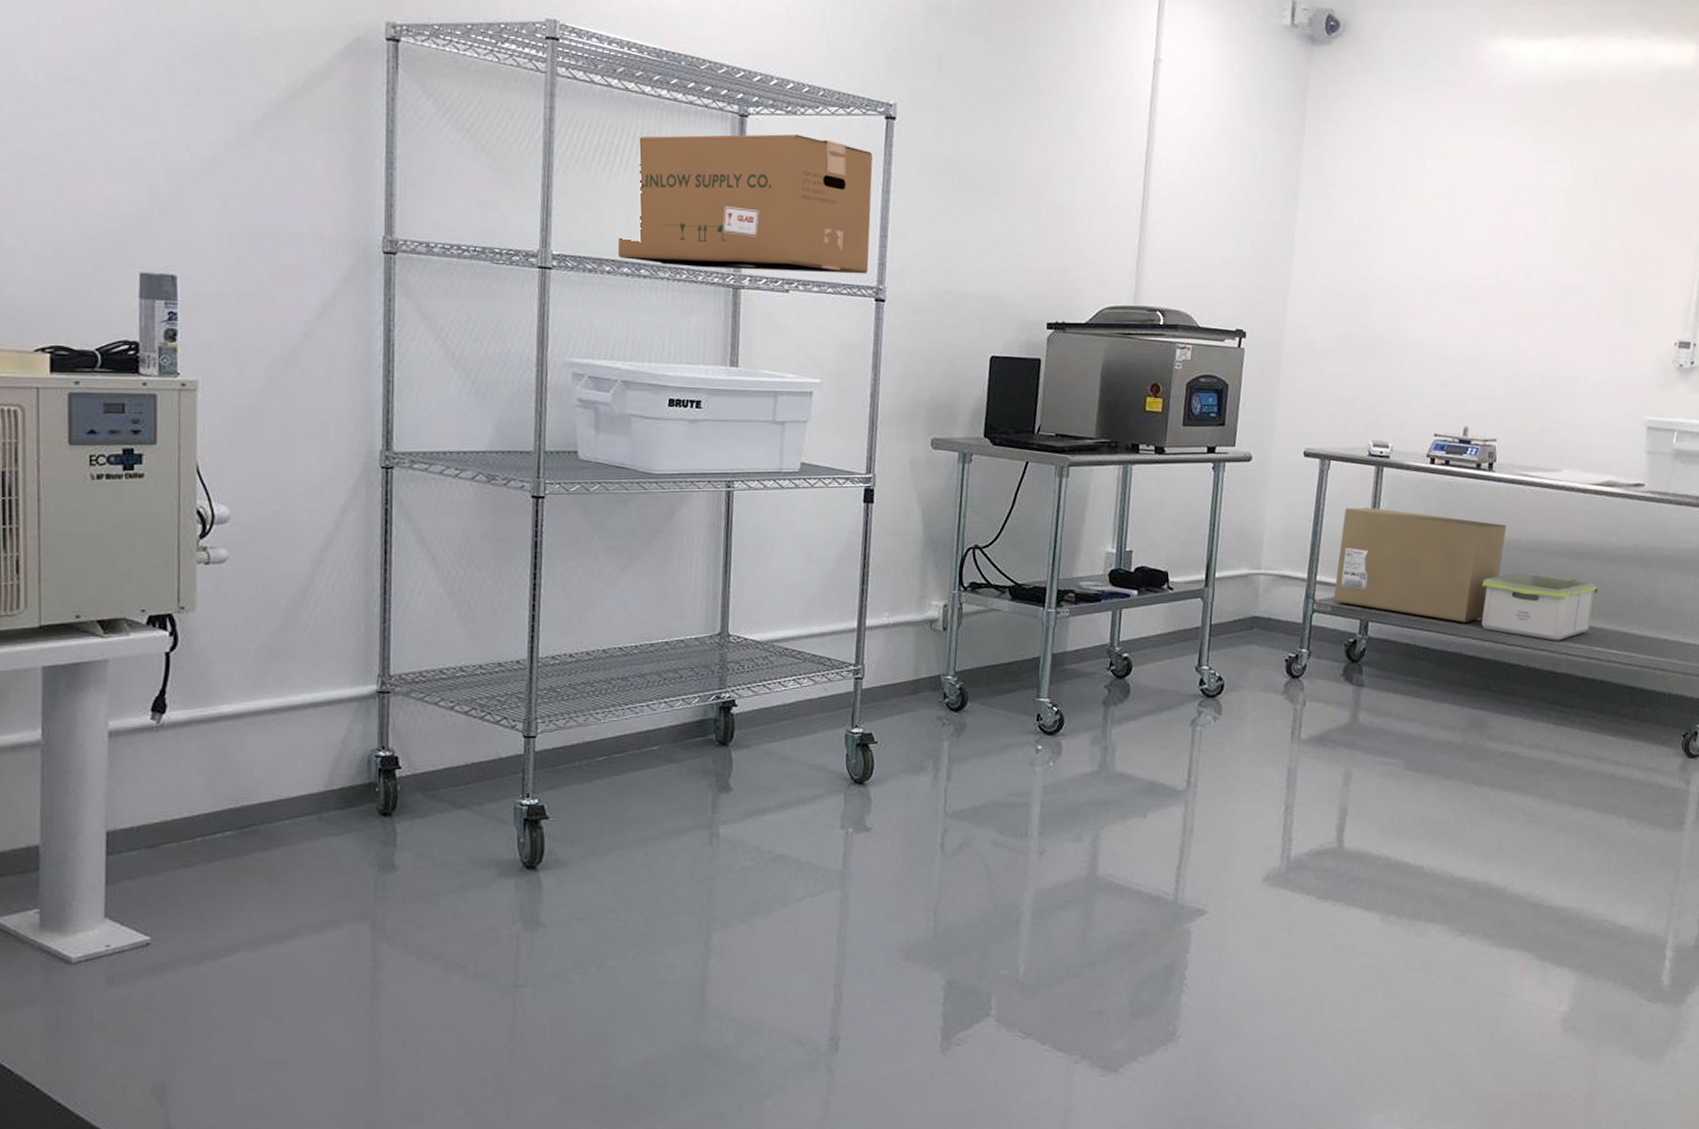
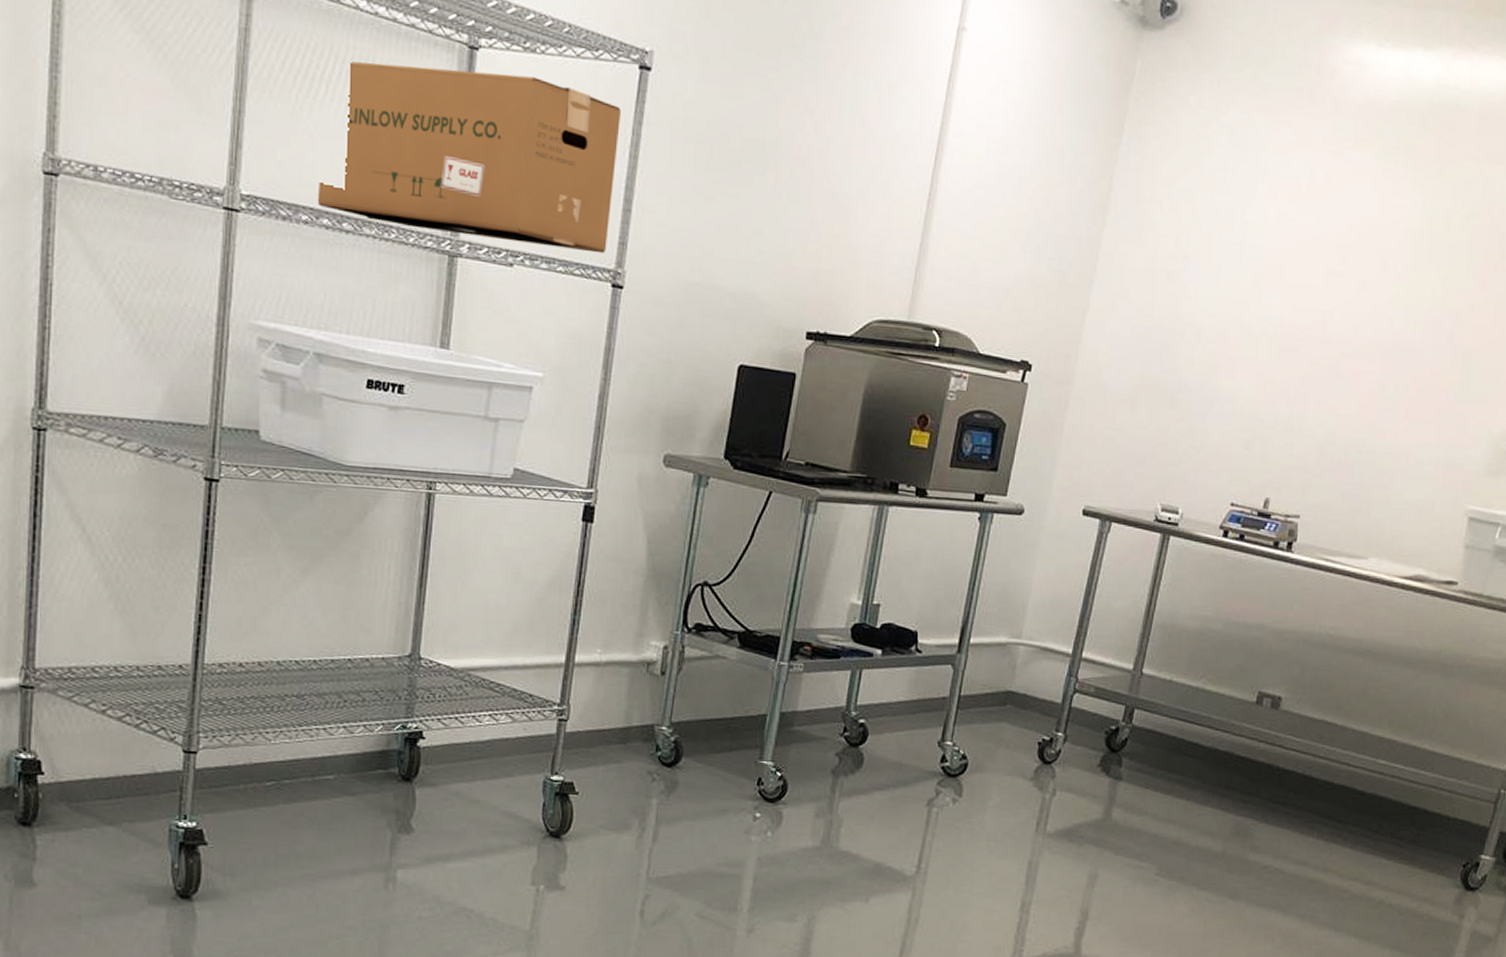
box: present [1333,507,1507,623] -> none [1098,577,1299,720]
storage container: present [1481,572,1598,641] -> none [1258,669,1391,749]

